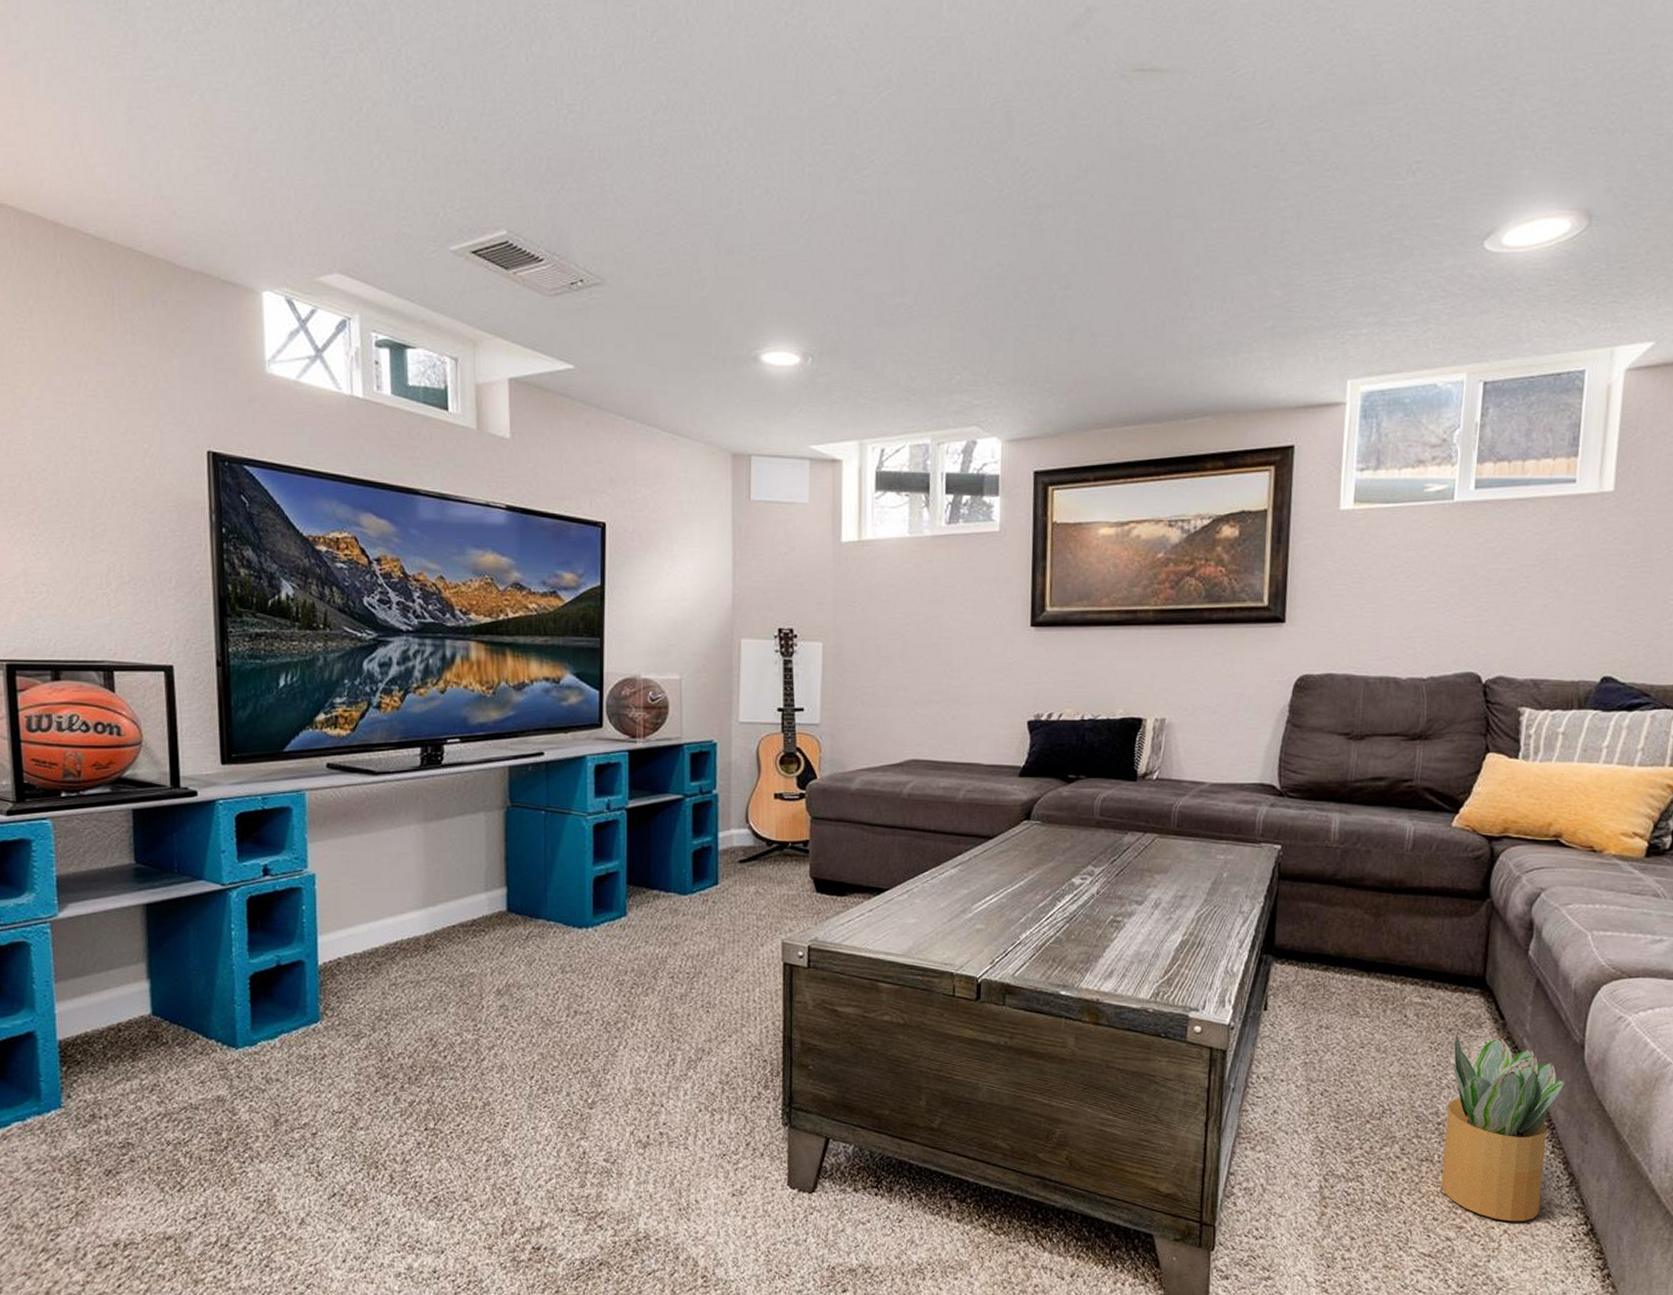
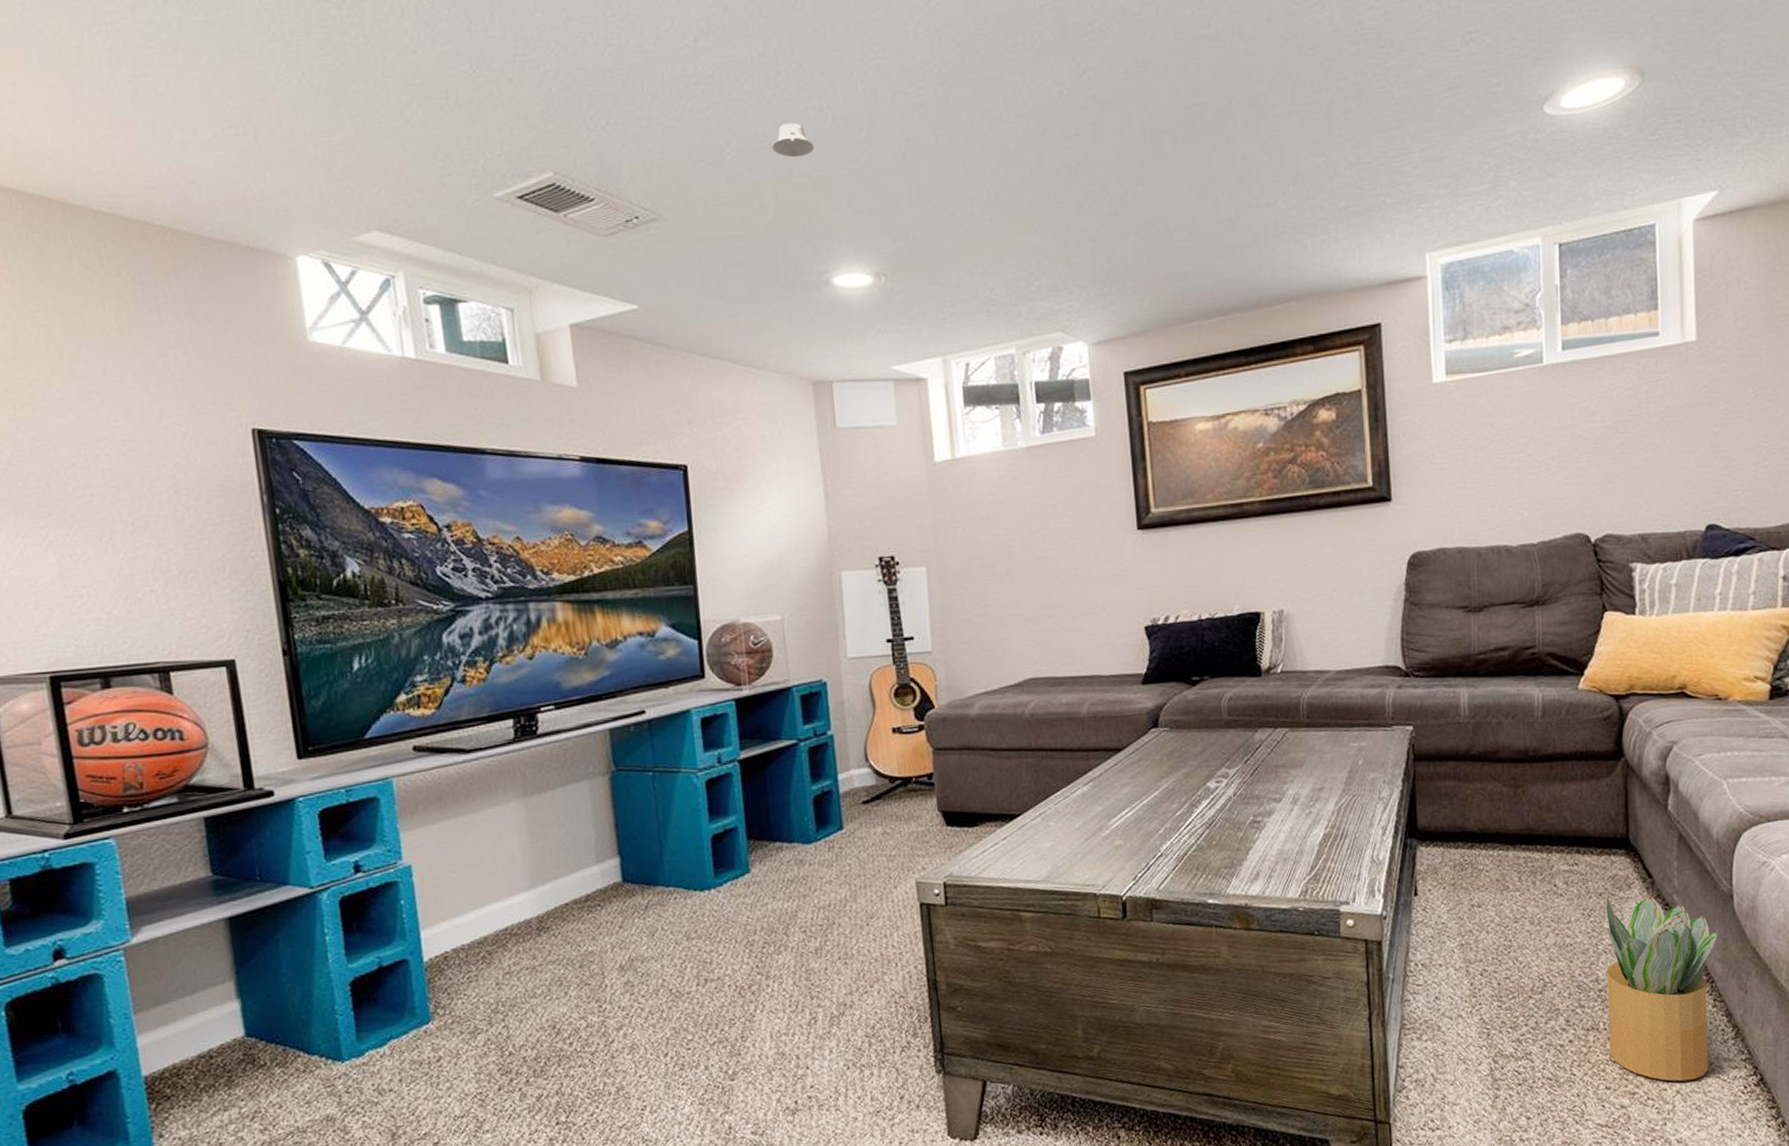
recessed light: none [717,200,756,235] -> present [772,122,814,158]

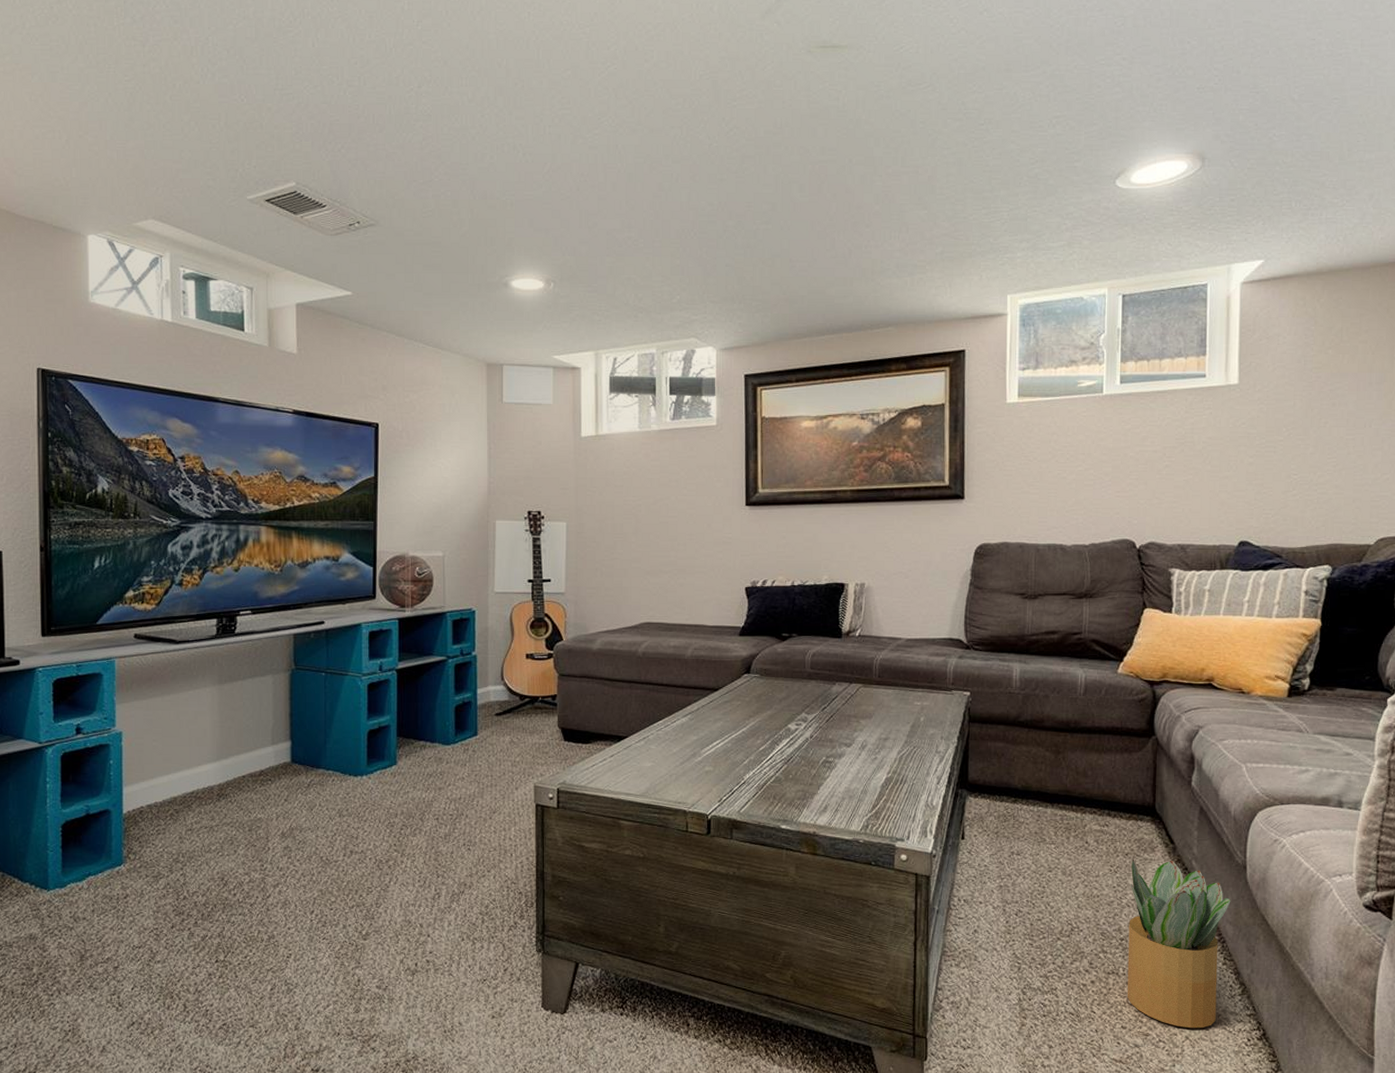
recessed light: present [772,122,814,158] -> none [472,155,506,183]

